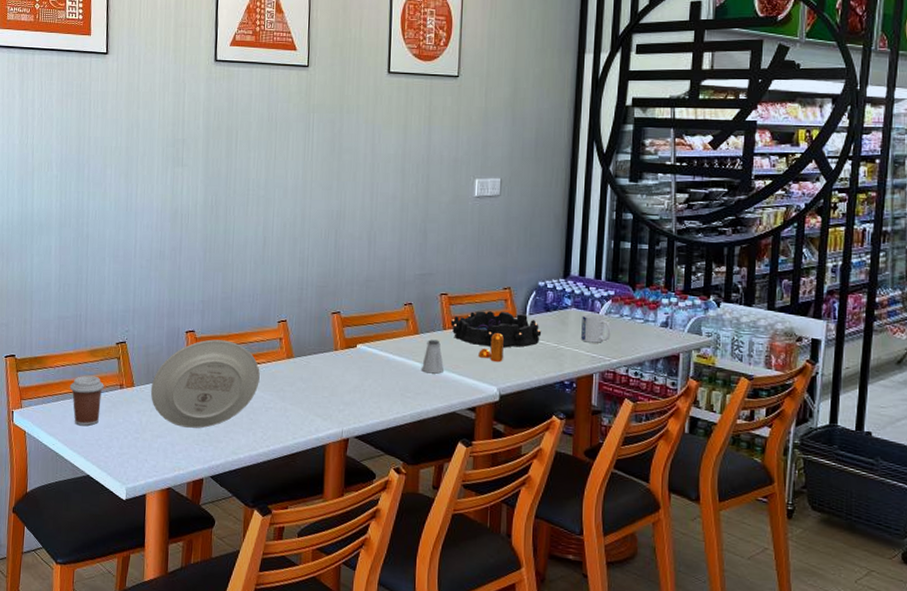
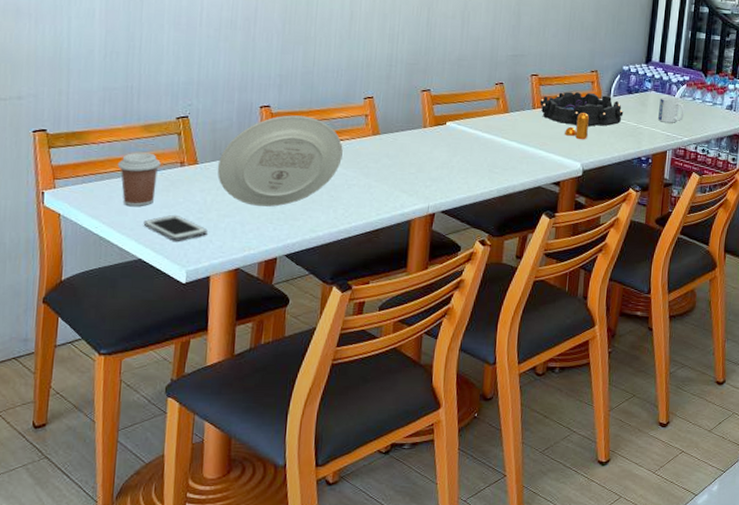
cell phone: none [90,434,143,460] -> present [143,214,208,241]
saltshaker: present [422,339,444,374] -> none [510,118,532,151]

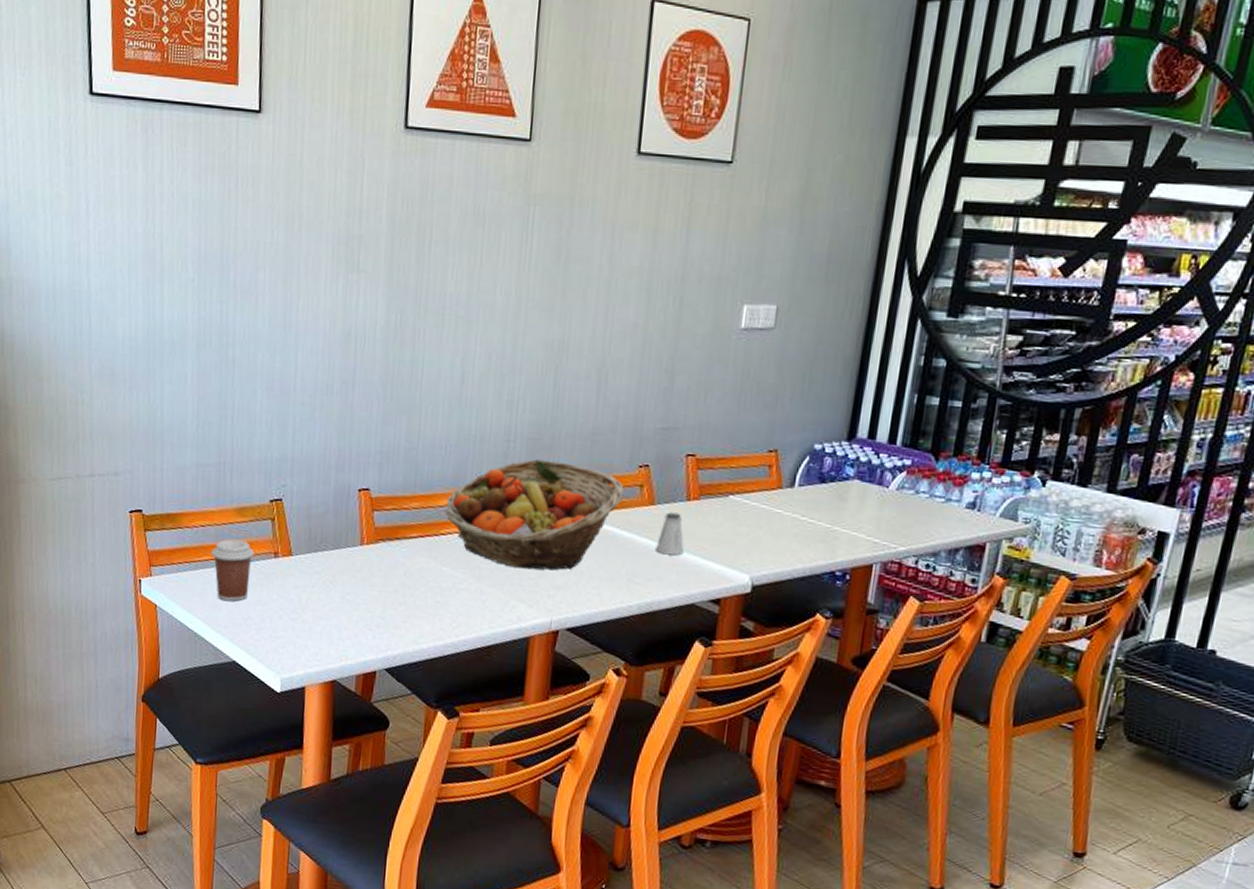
cell phone: present [143,214,208,241] -> none [237,612,303,644]
plate: present [217,115,343,207] -> none [312,500,451,611]
fruit basket: none [337,79,484,167] -> present [444,459,624,570]
saltshaker: none [510,118,532,151] -> present [656,512,684,556]
decorative bowl: present [539,91,624,127] -> none [696,478,813,527]
pepper shaker: present [565,112,589,140] -> none [729,506,763,545]
mug: present [658,96,685,123] -> none [862,487,902,526]

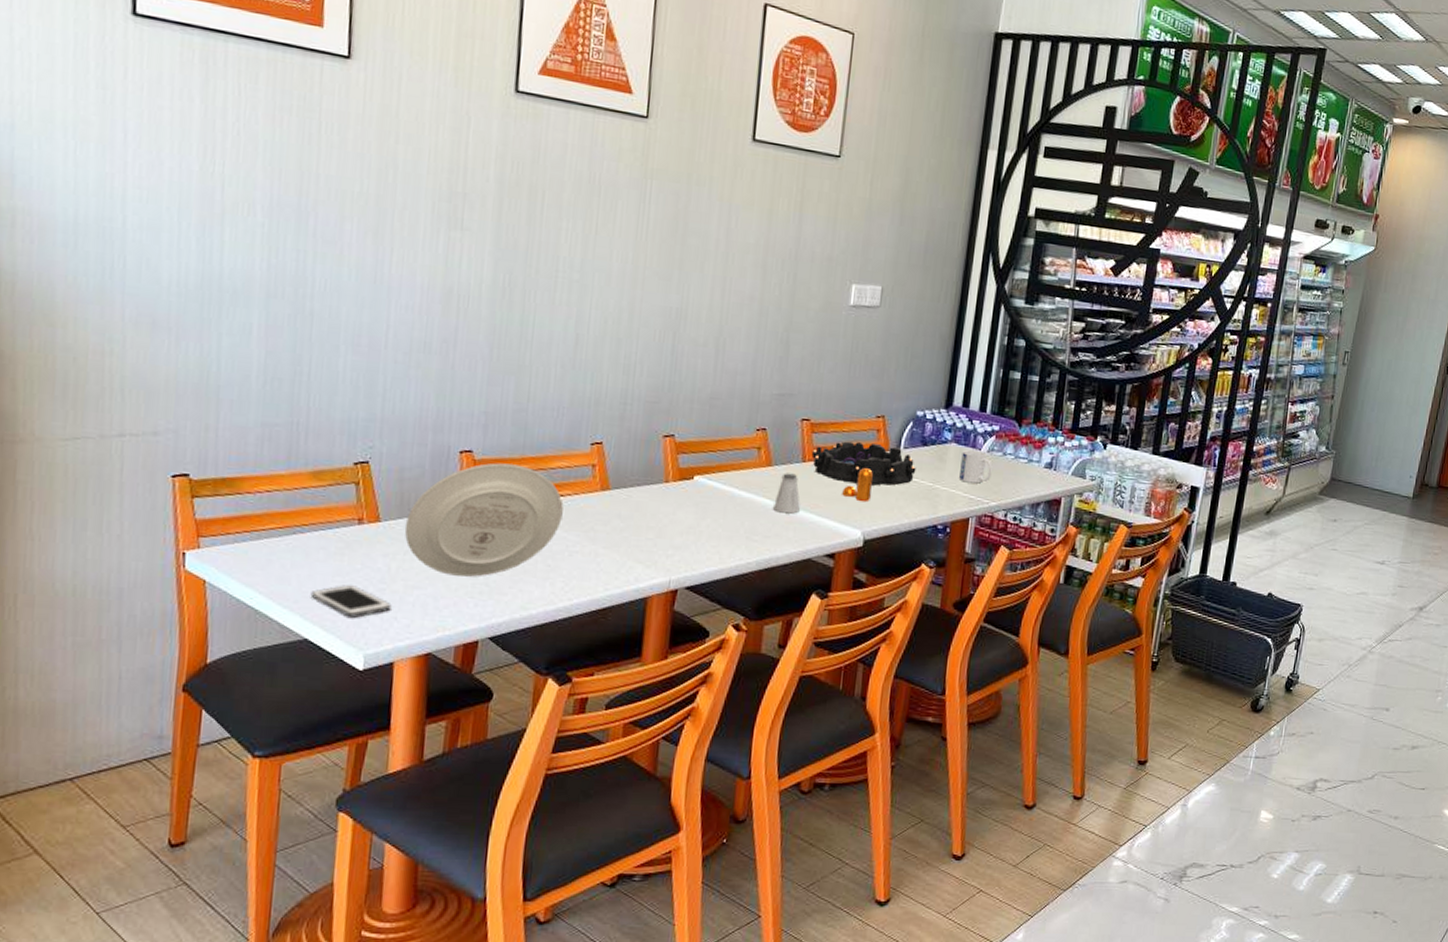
coffee cup: present [211,539,255,602] -> none [278,505,334,573]
cell phone: none [237,612,303,644] -> present [310,584,392,618]
plate: none [312,500,451,611] -> present [404,462,564,577]
fruit basket: present [444,459,624,570] -> none [556,421,742,531]
decorative bowl: none [696,478,813,527] -> present [811,441,917,486]
pepper shaker: none [729,506,763,545] -> present [842,467,873,502]
mug: none [862,487,902,526] -> present [959,449,993,484]

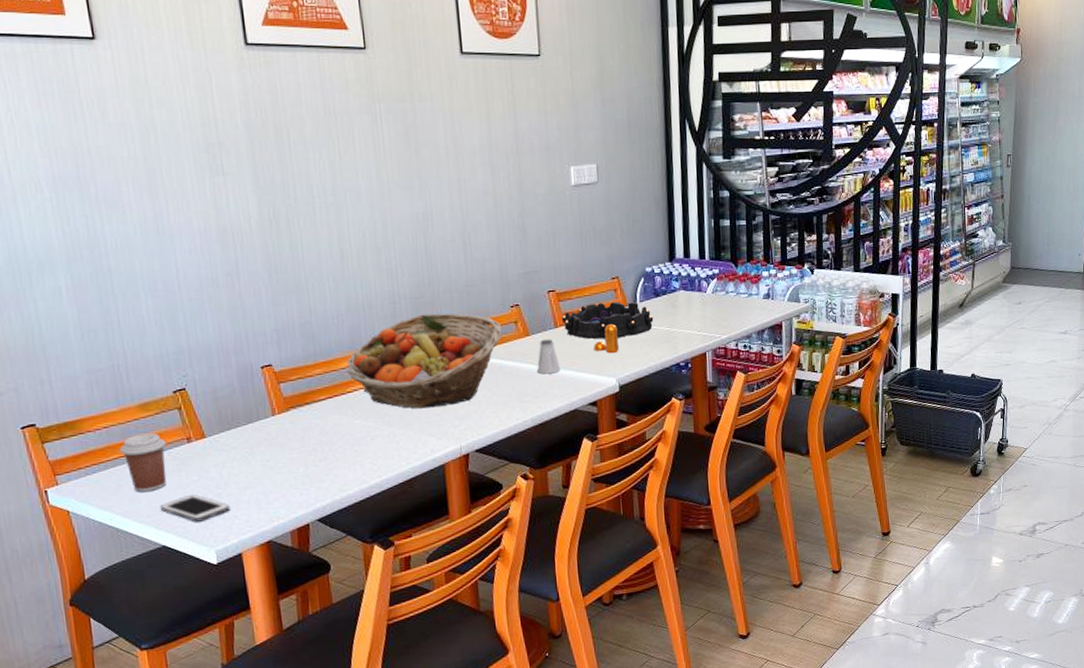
coffee cup: none [278,505,334,573] -> present [119,433,167,492]
plate: present [404,462,564,577] -> none [227,370,360,473]
fruit basket: none [556,421,742,531] -> present [347,313,502,409]
mug: present [959,449,993,484] -> none [690,293,719,323]

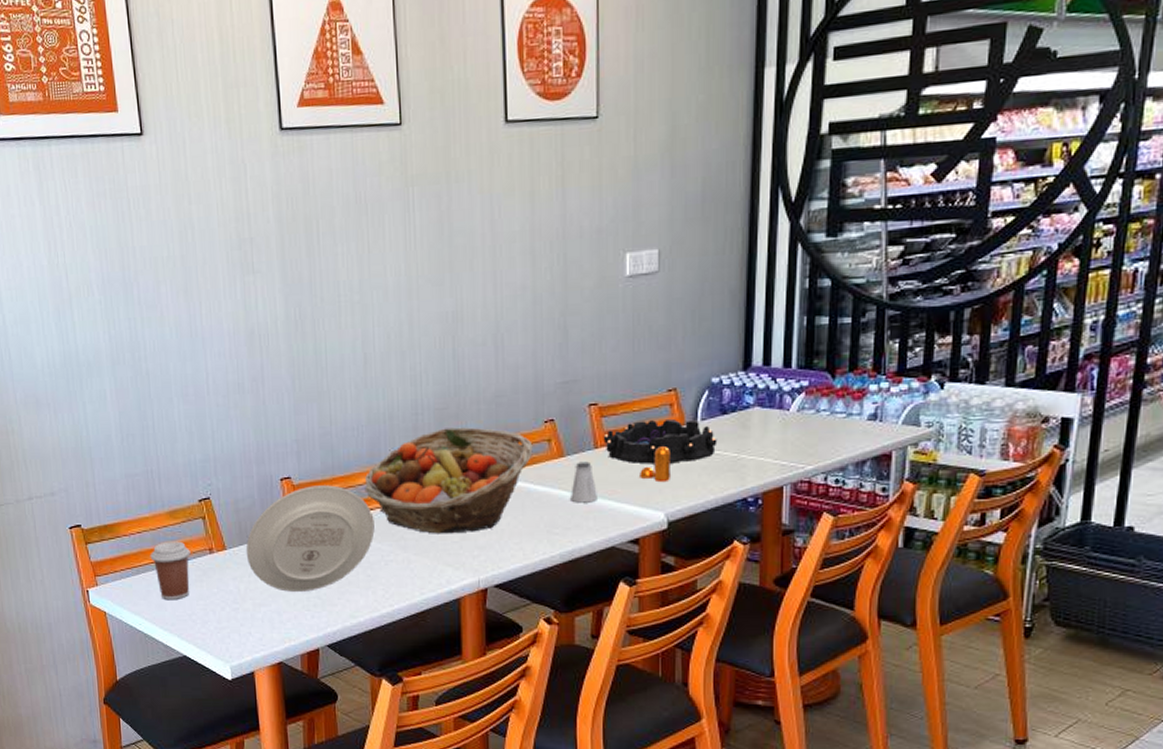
cell phone: present [159,494,231,522] -> none [182,606,246,635]
plate: none [227,370,360,473] -> present [245,485,375,592]

